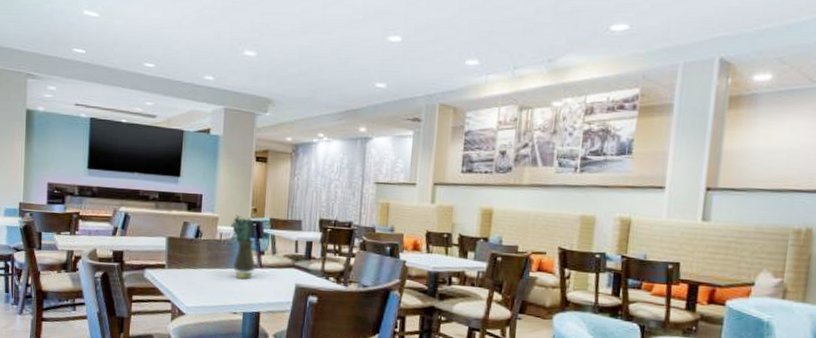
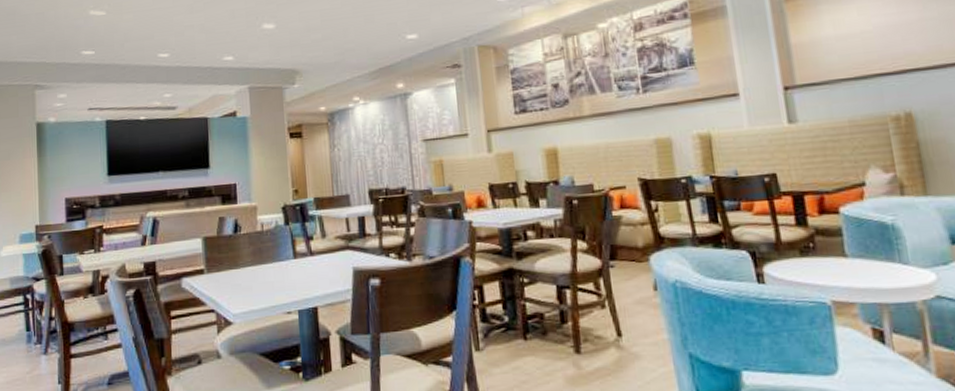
vase: present [230,214,256,280] -> none [271,199,305,273]

